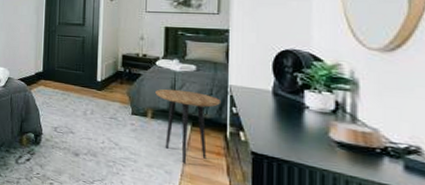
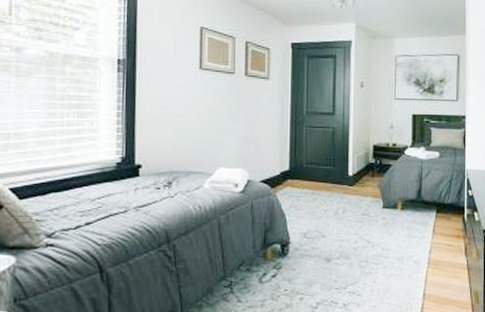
side table: present [155,88,222,164] -> none [405,177,460,251]

